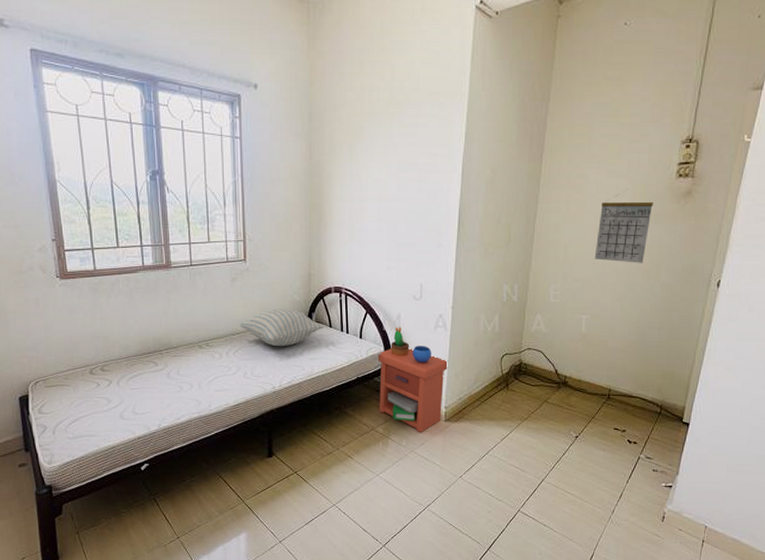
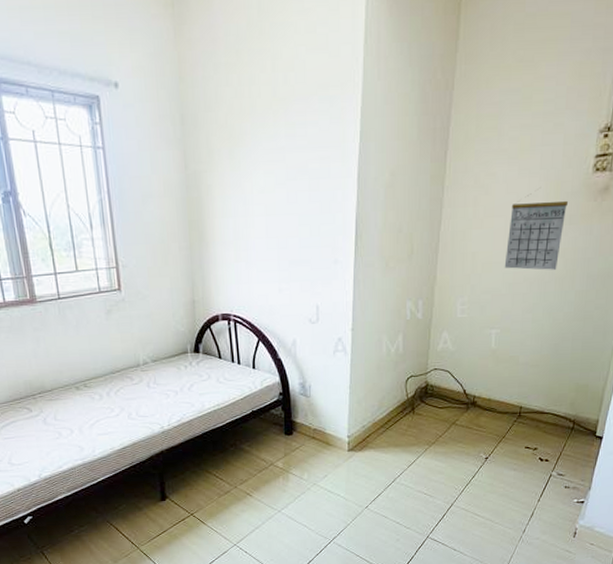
pillow: present [239,308,324,347] -> none [118,340,213,383]
nightstand: present [377,327,448,432] -> none [273,353,349,464]

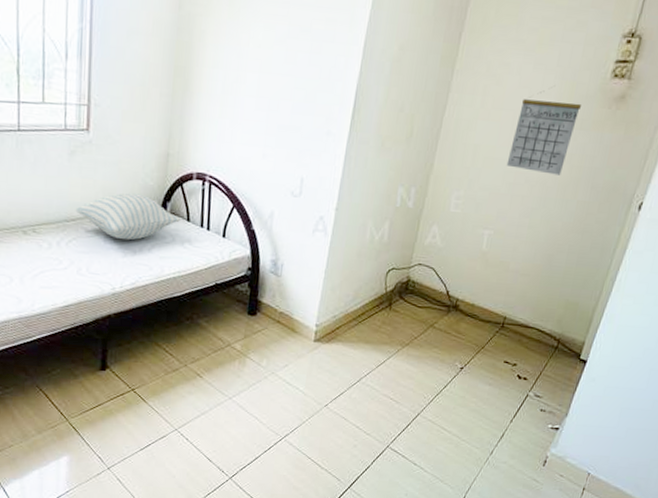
pillow: none [118,340,213,383] -> present [75,192,180,241]

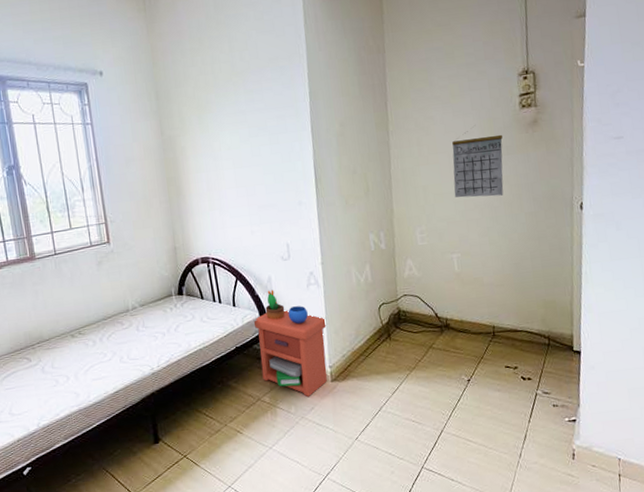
pillow: present [75,192,180,241] -> none [110,284,196,326]
nightstand: none [238,227,325,352] -> present [253,289,328,397]

